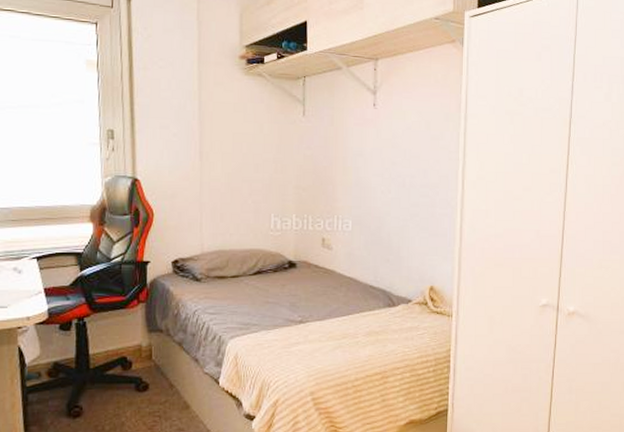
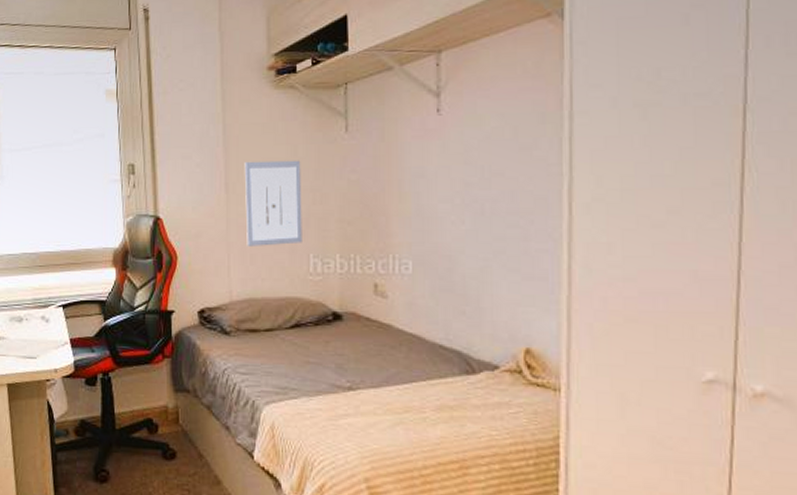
wall art: none [217,134,266,207] -> present [244,160,302,246]

